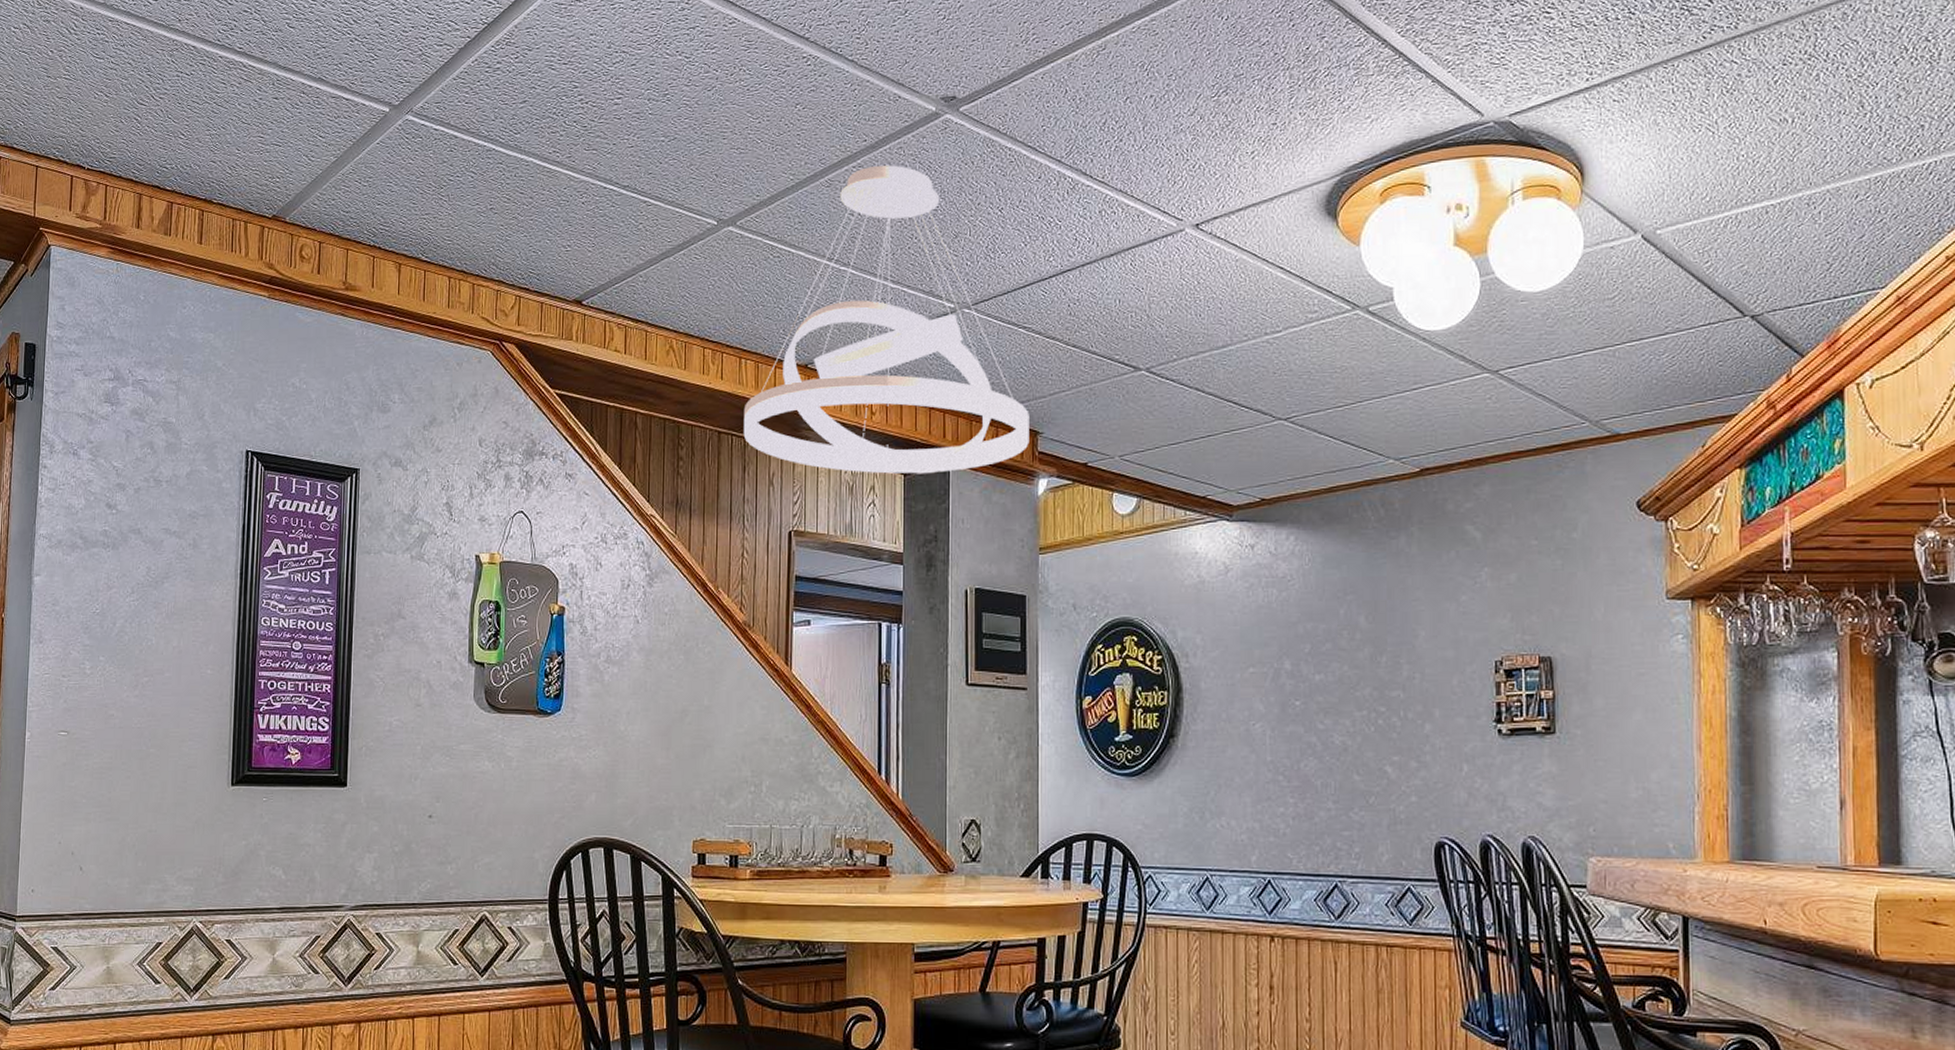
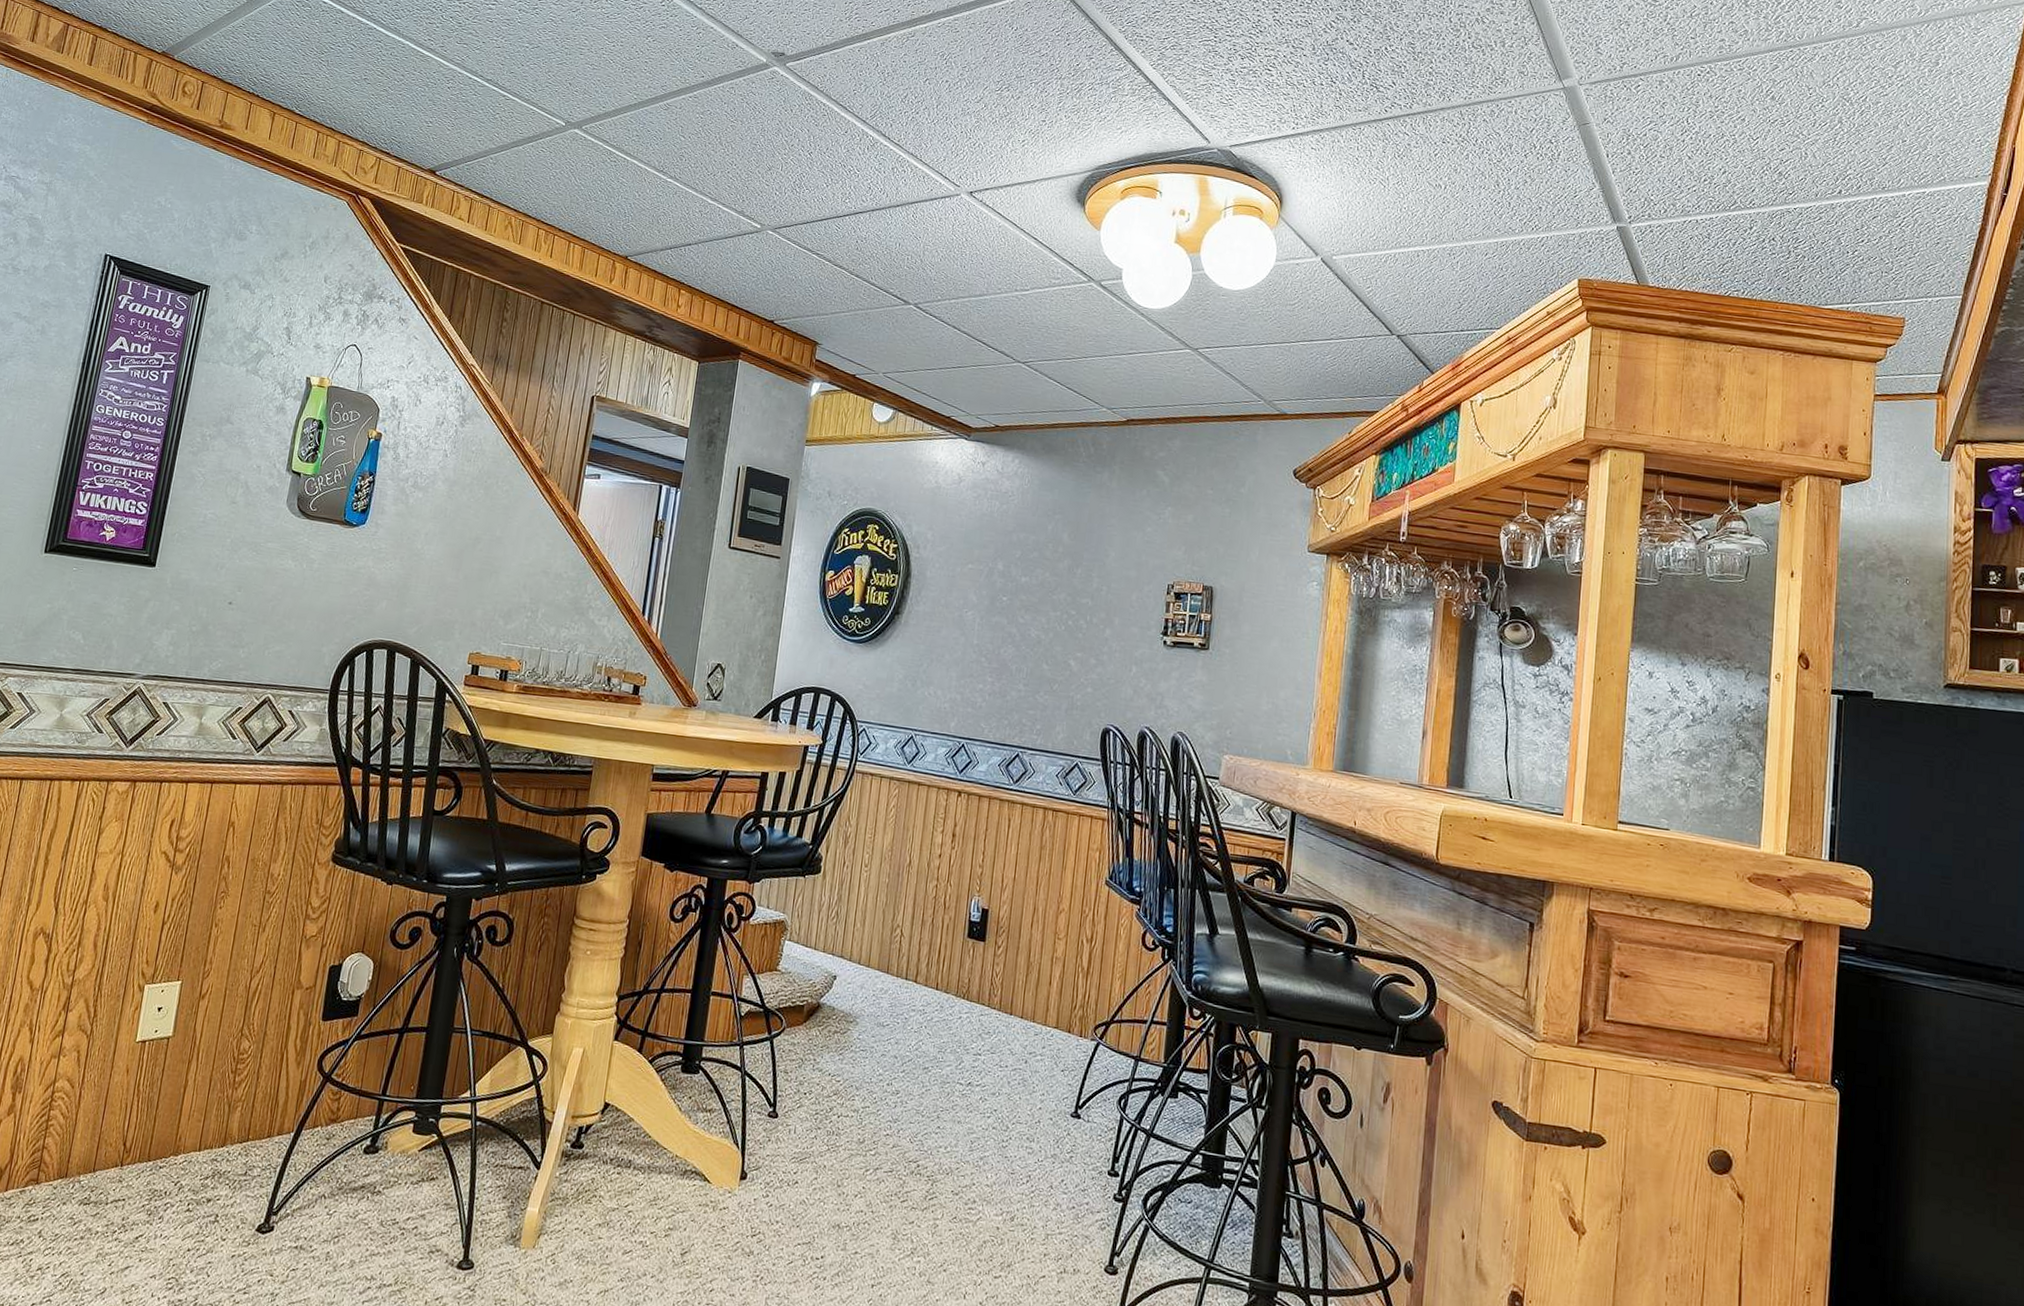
pendant light: present [743,165,1029,474] -> none [563,99,812,366]

